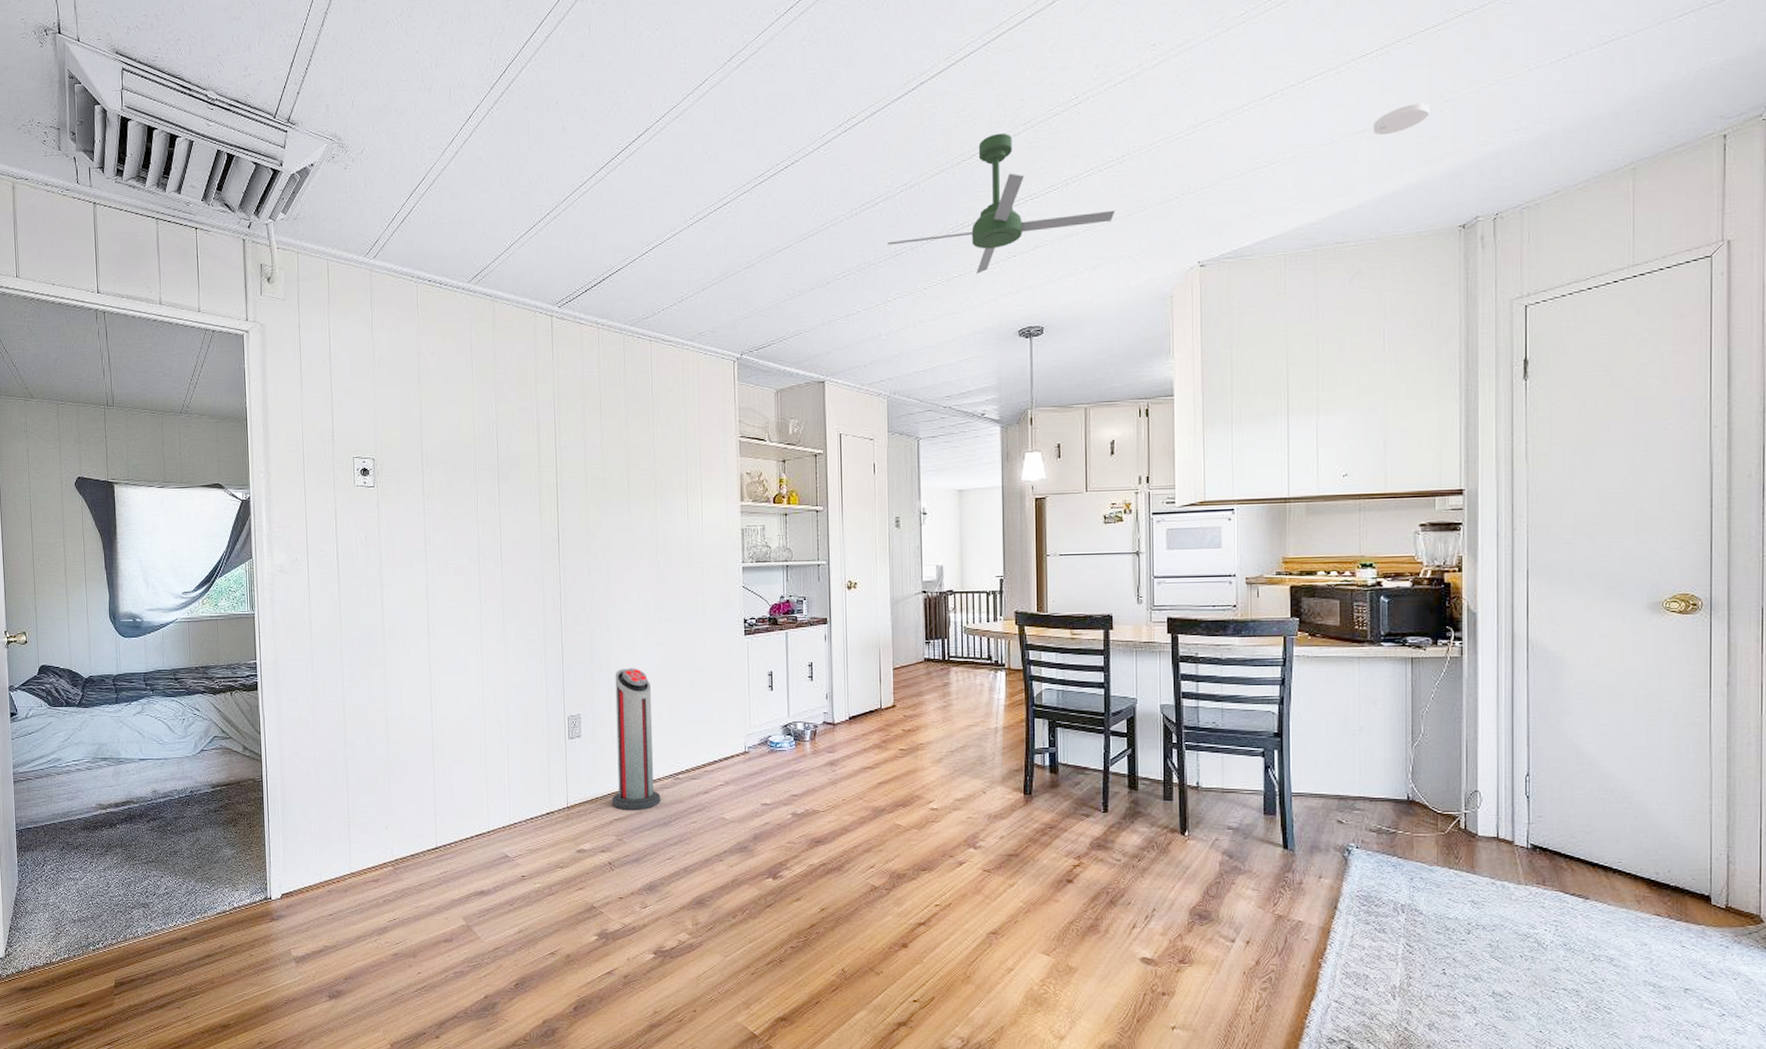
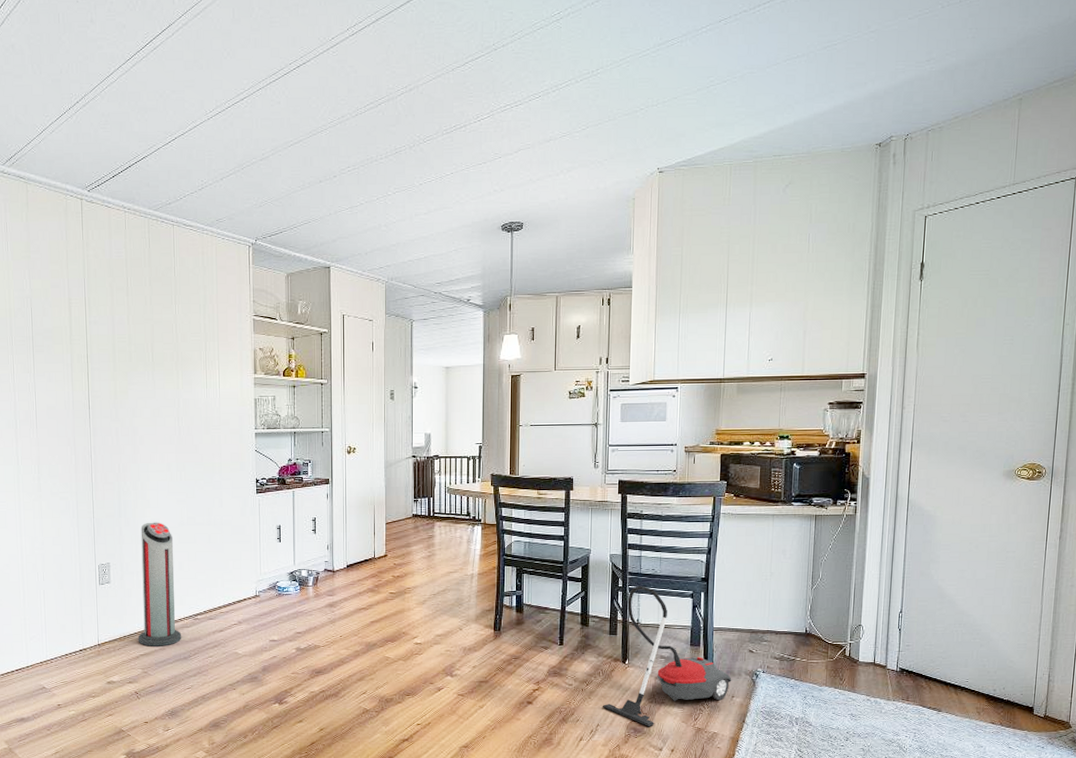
ceiling fan: present [888,133,1115,274] -> none [388,43,589,173]
vacuum cleaner: none [1158,742,1318,913] -> present [602,586,732,727]
smoke detector: present [1373,103,1430,135] -> none [810,33,859,59]

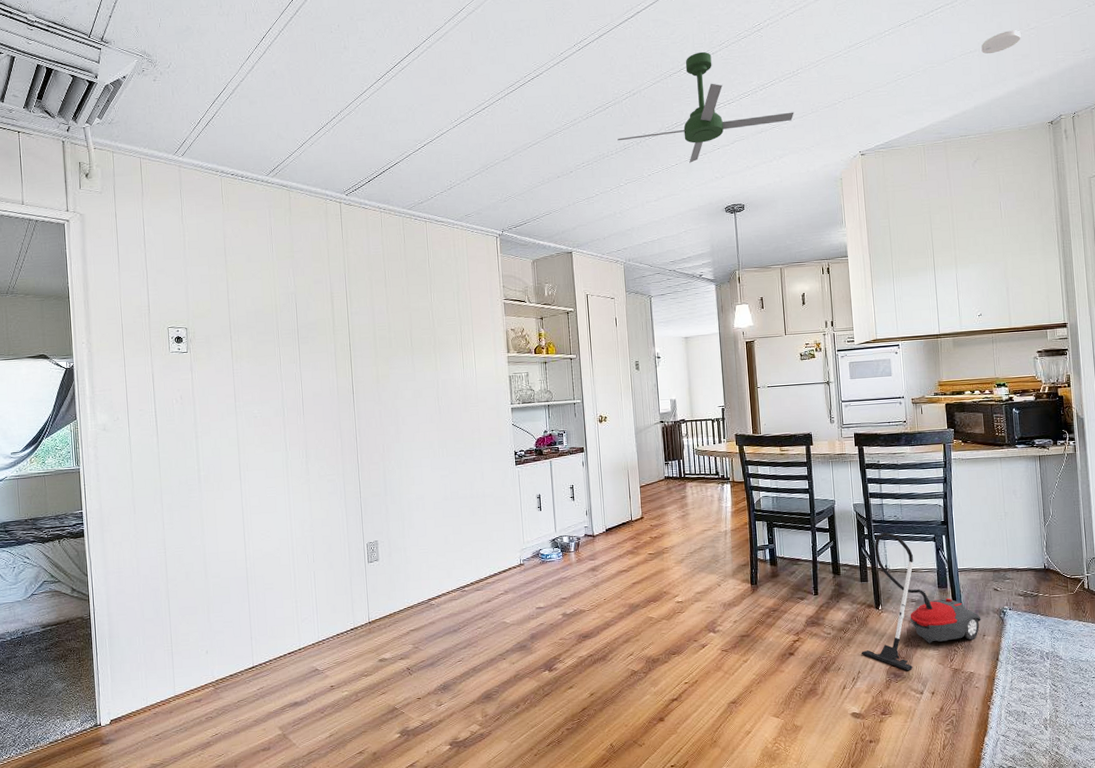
air purifier: present [137,522,182,647] -> none [406,498,451,622]
ceiling fan: none [388,43,589,173] -> present [617,51,794,163]
smoke detector: none [810,33,859,59] -> present [981,30,1021,54]

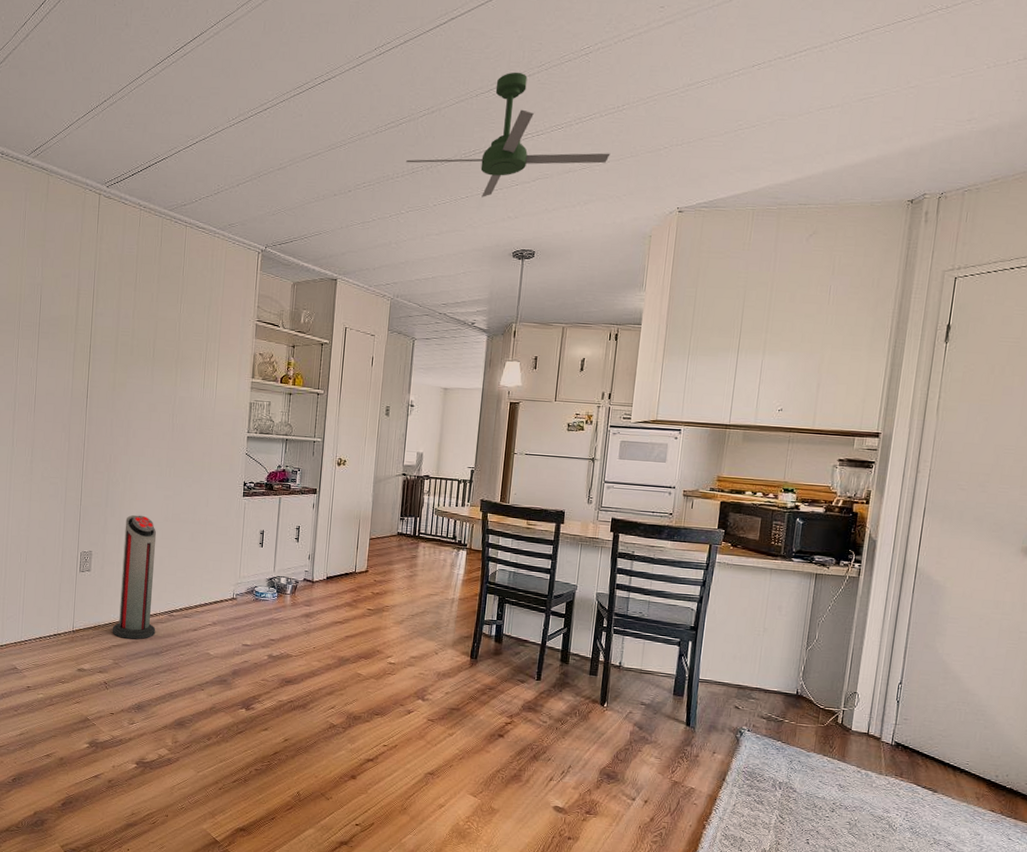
air purifier: none [406,498,451,622] -> present [112,515,157,640]
vacuum cleaner: present [861,532,981,671] -> none [575,628,715,775]
smoke detector: present [981,30,1021,54] -> none [845,86,897,111]

